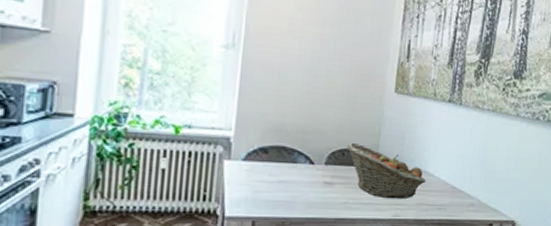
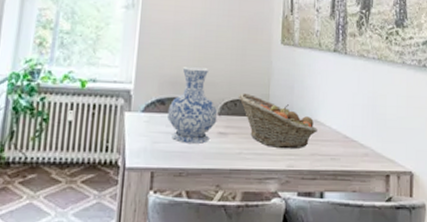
vase: none [270,113,324,193] -> present [167,66,218,144]

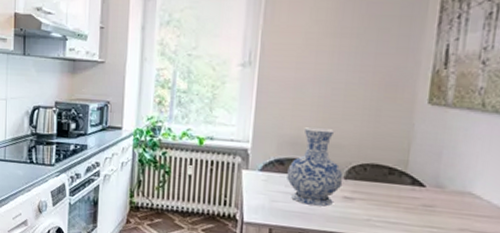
fruit basket: present [239,93,317,150] -> none [369,157,471,222]

